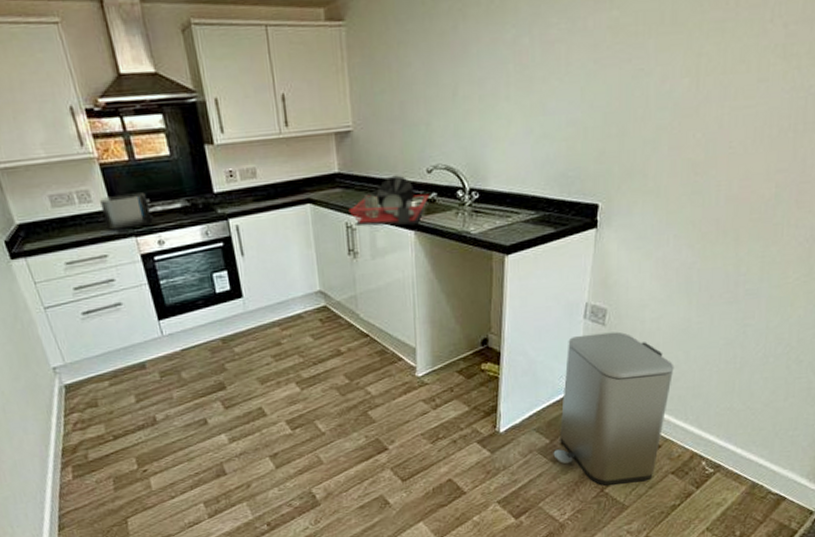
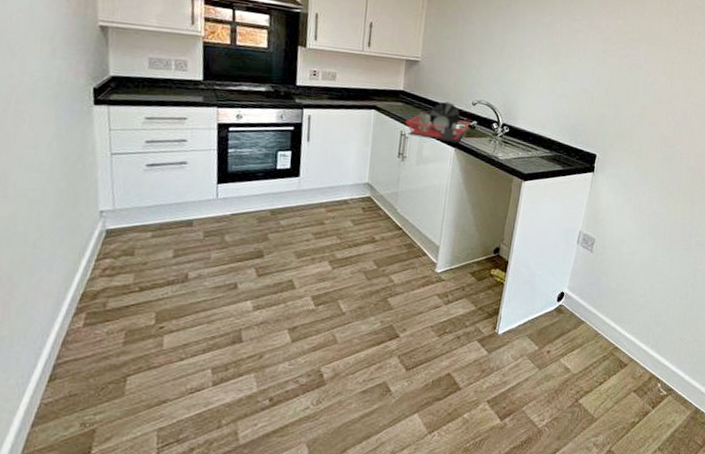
toaster: present [100,192,154,232] -> none [193,69,239,100]
pedal bin: present [553,331,674,486] -> none [540,257,642,396]

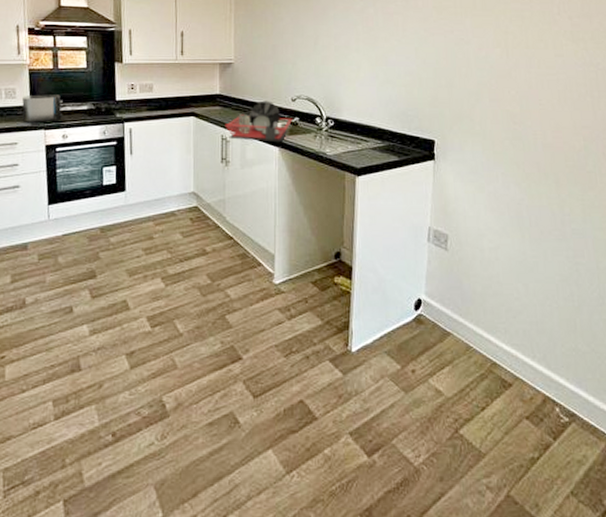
toaster: none [193,69,239,100] -> present [22,94,63,124]

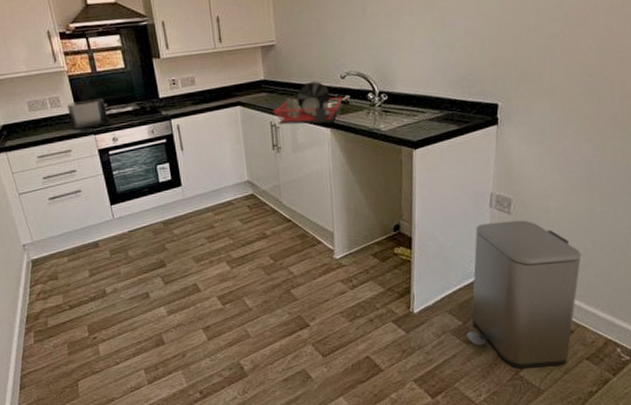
pedal bin: none [405,257,516,425] -> present [466,220,582,369]

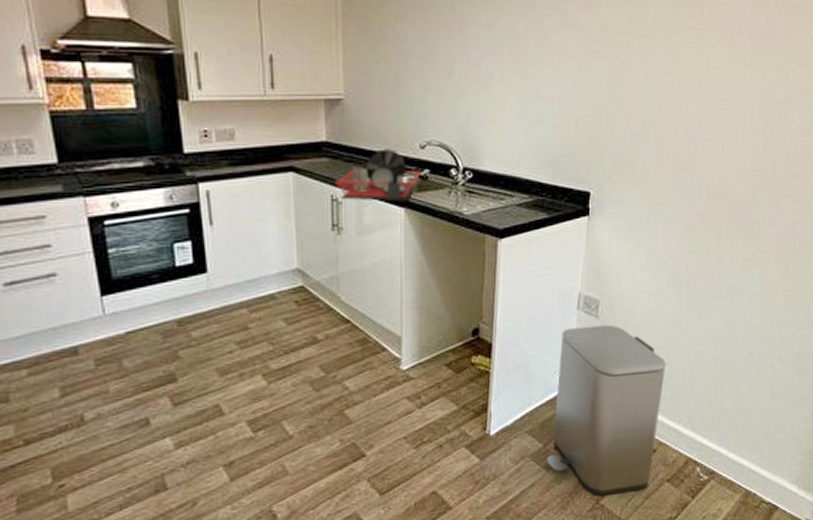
toaster: present [67,98,110,131] -> none [45,147,109,189]

